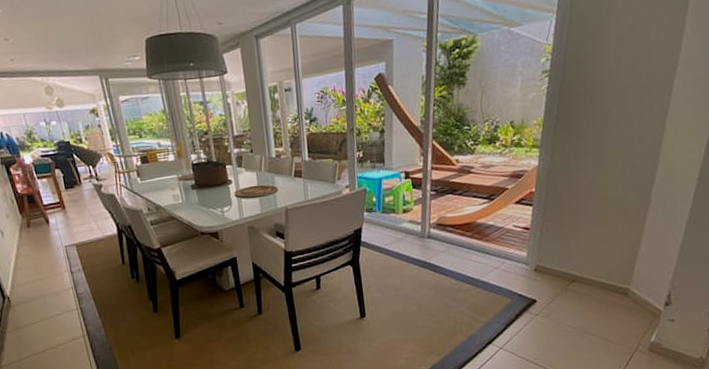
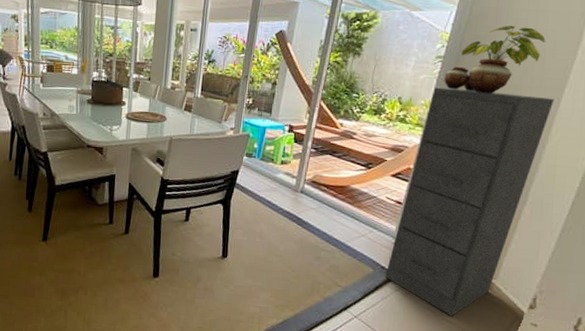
filing cabinet: none [523,93,665,329] -> present [385,87,555,317]
potted plant: none [553,23,649,104] -> present [444,25,546,94]

